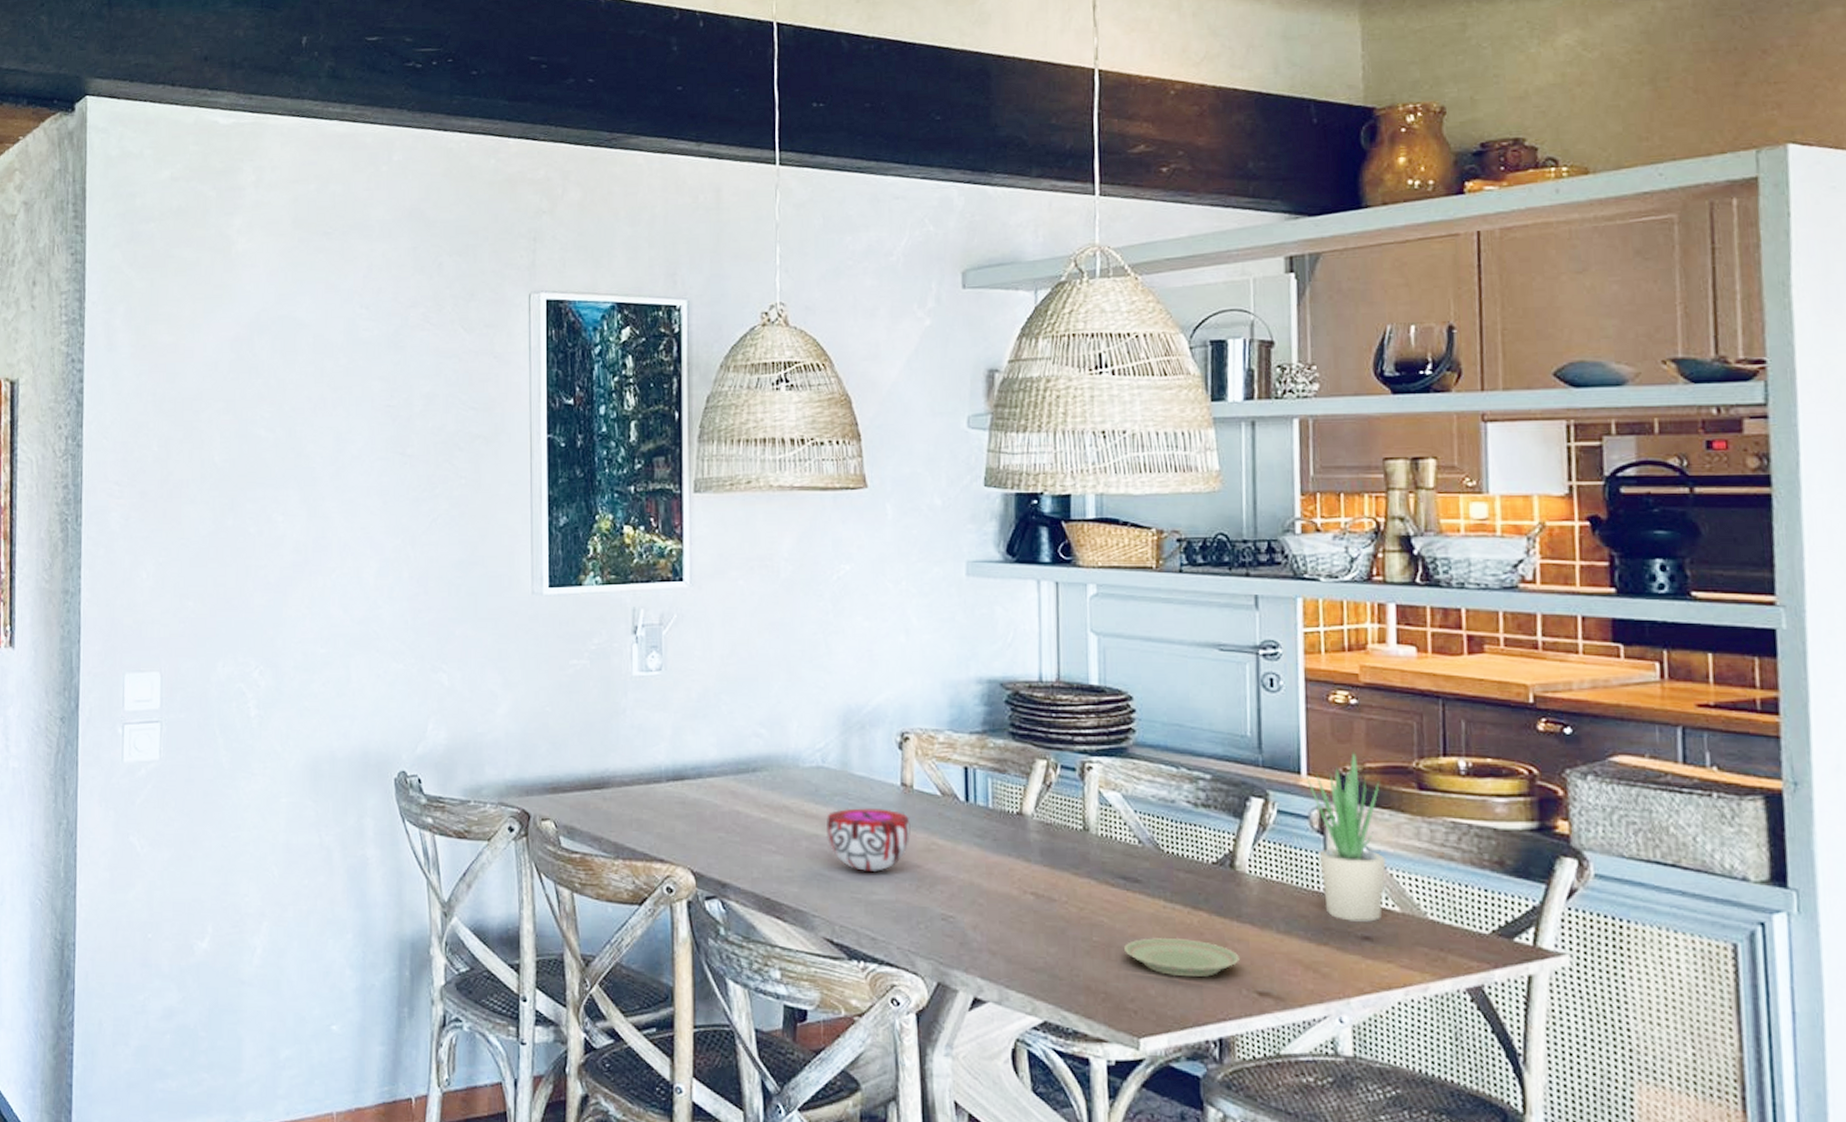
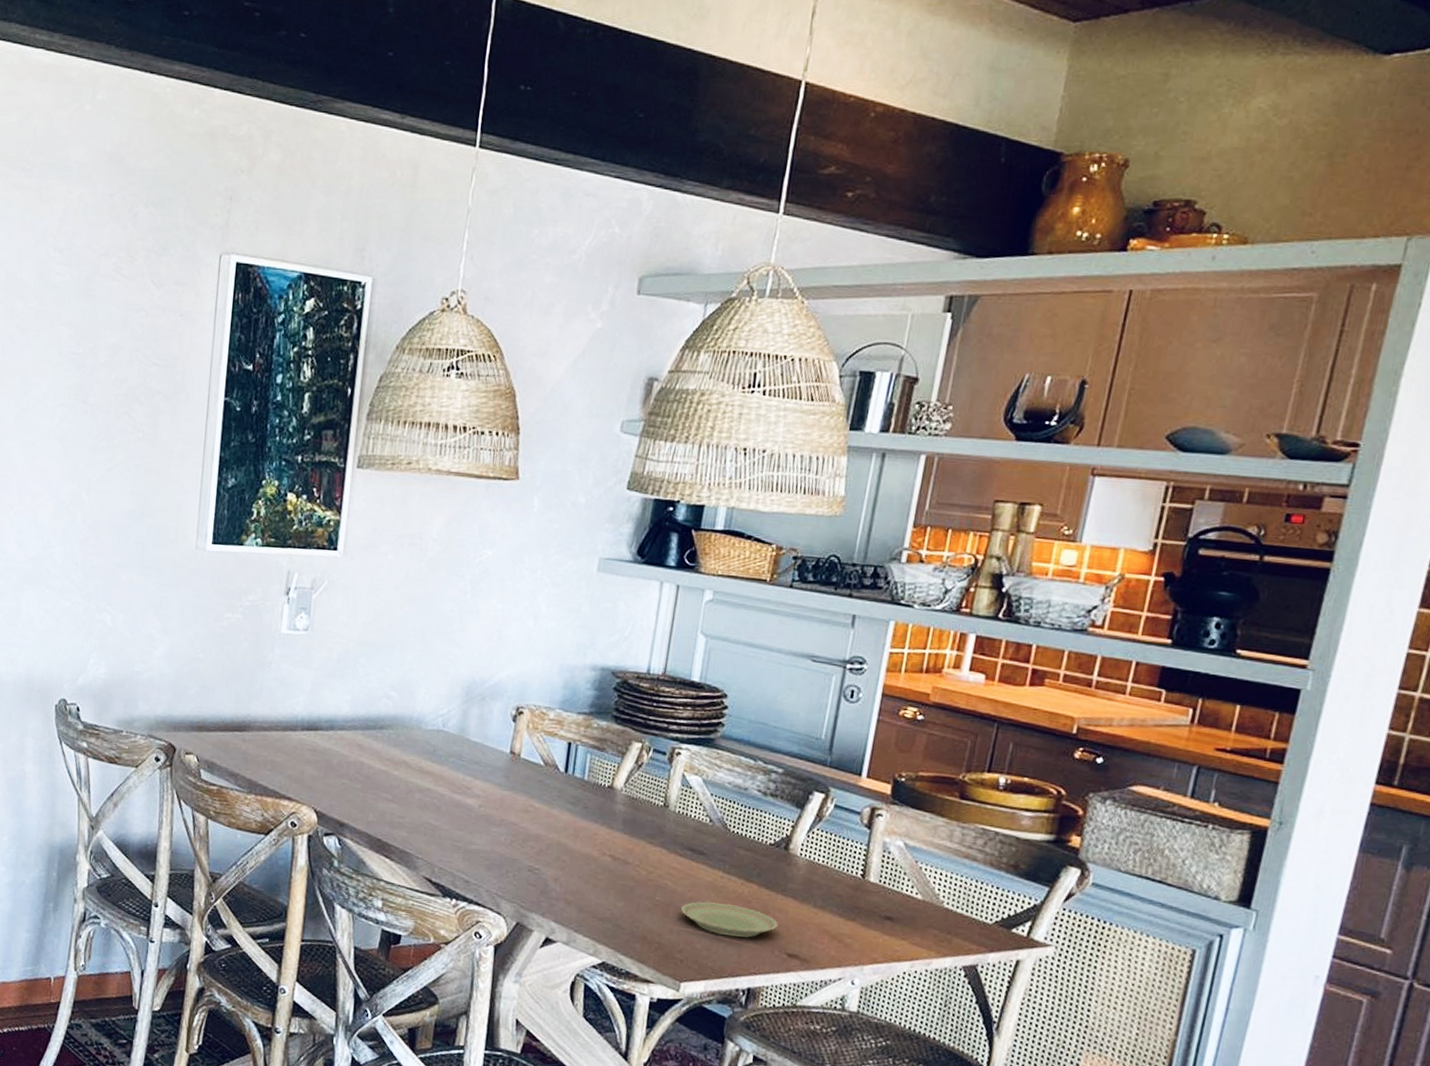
decorative bowl: present [825,808,911,871] -> none [438,768,514,825]
potted plant: present [1304,747,1386,922] -> none [859,757,929,905]

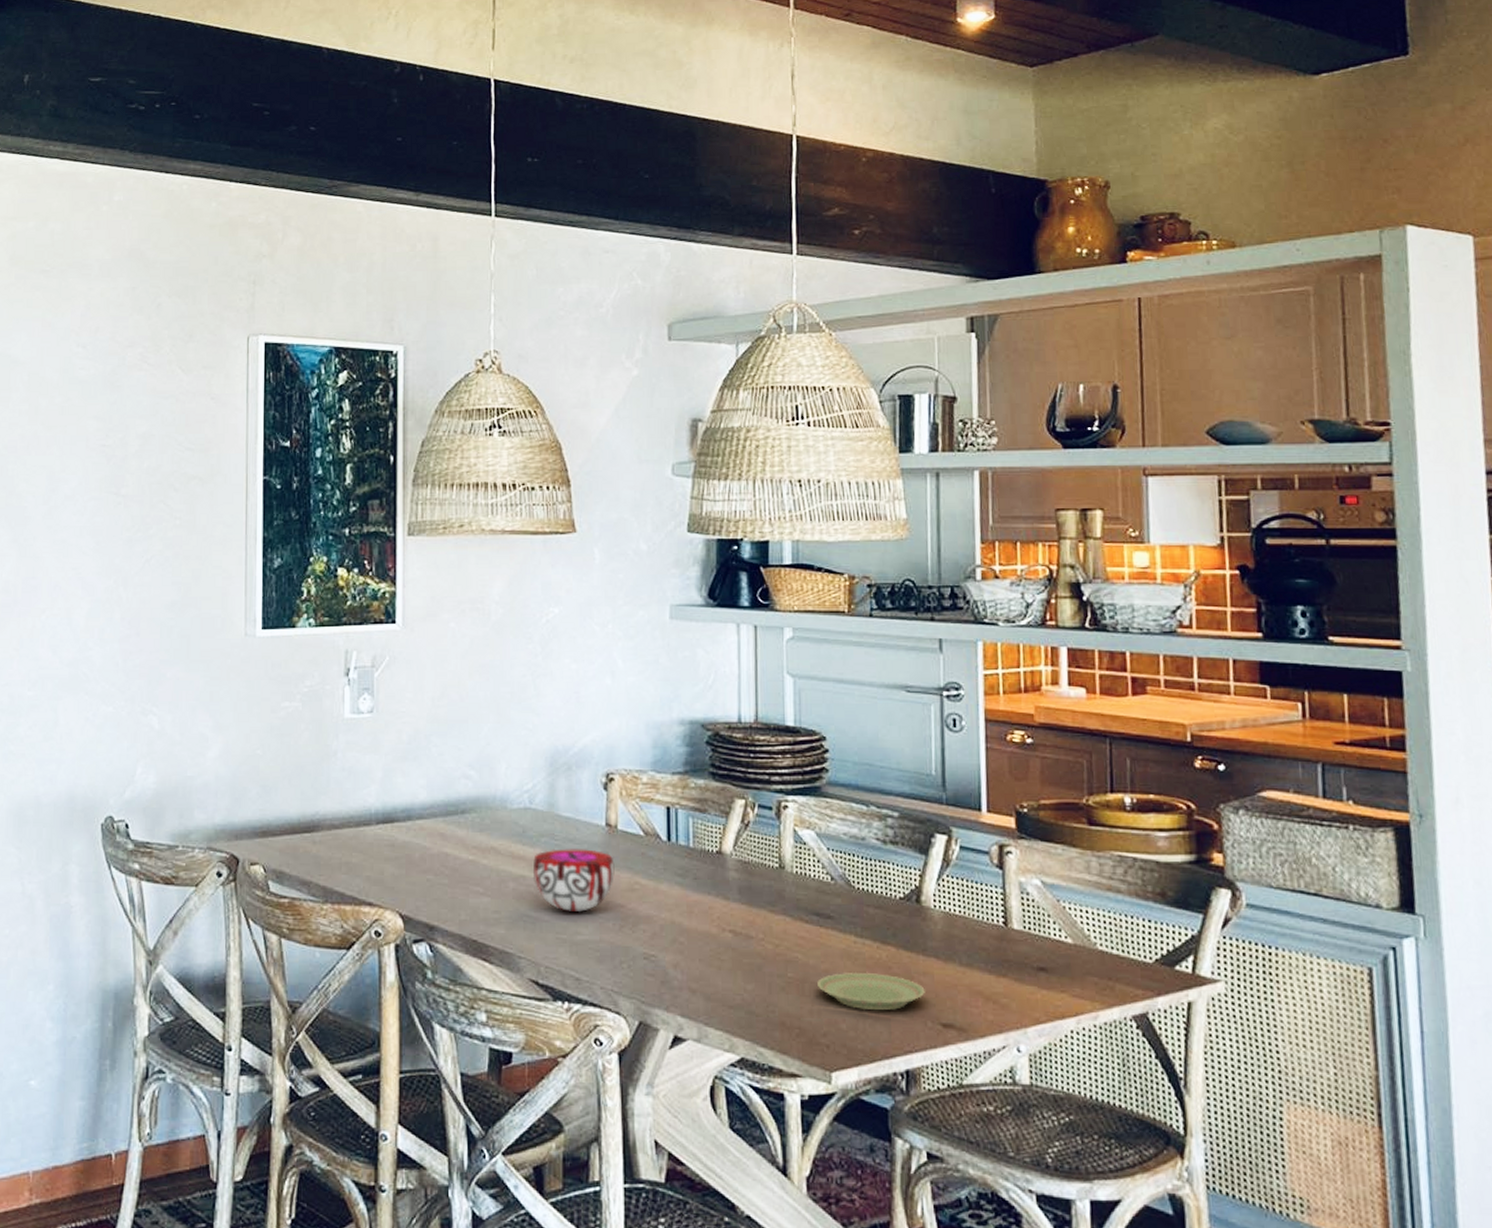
decorative bowl: none [438,768,514,825] -> present [532,849,615,912]

